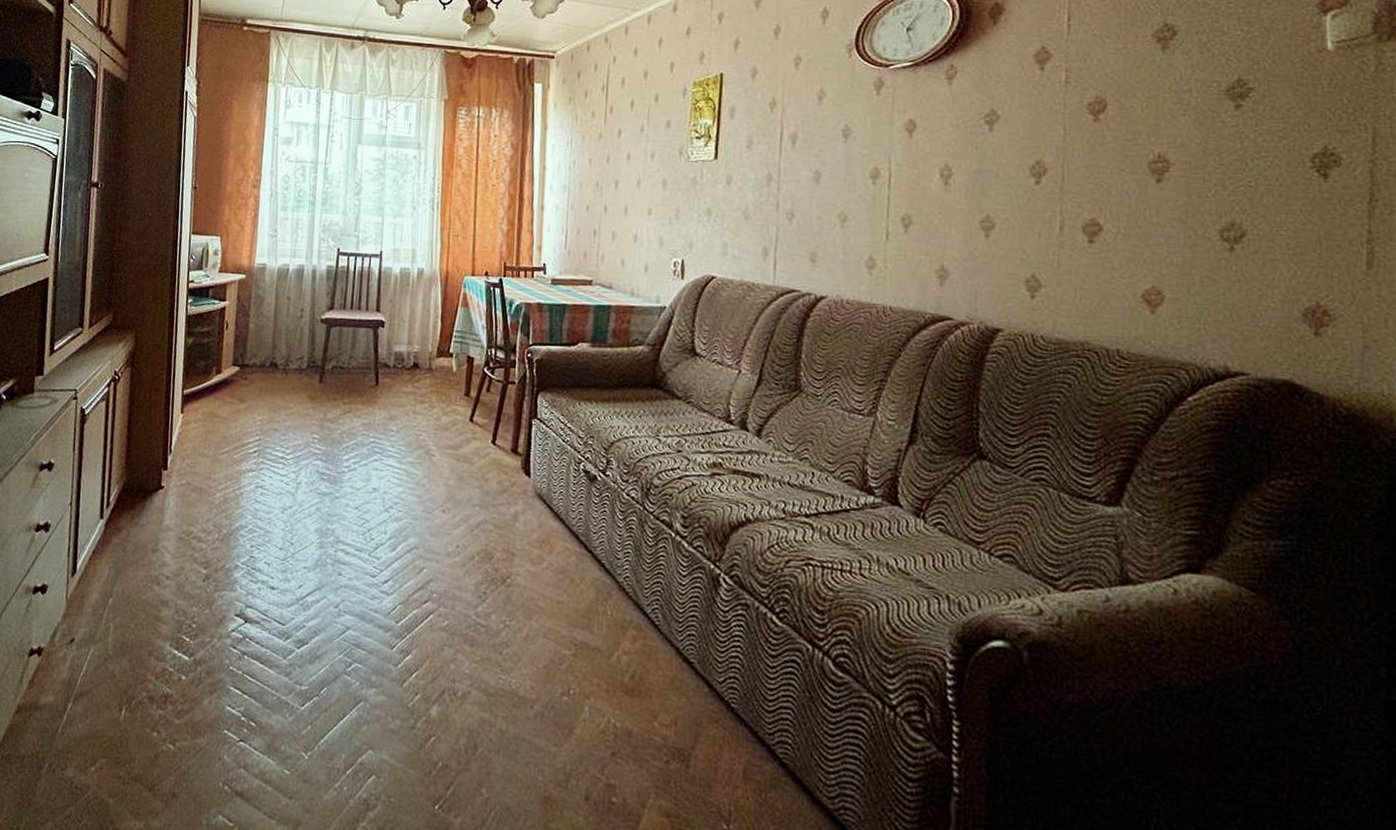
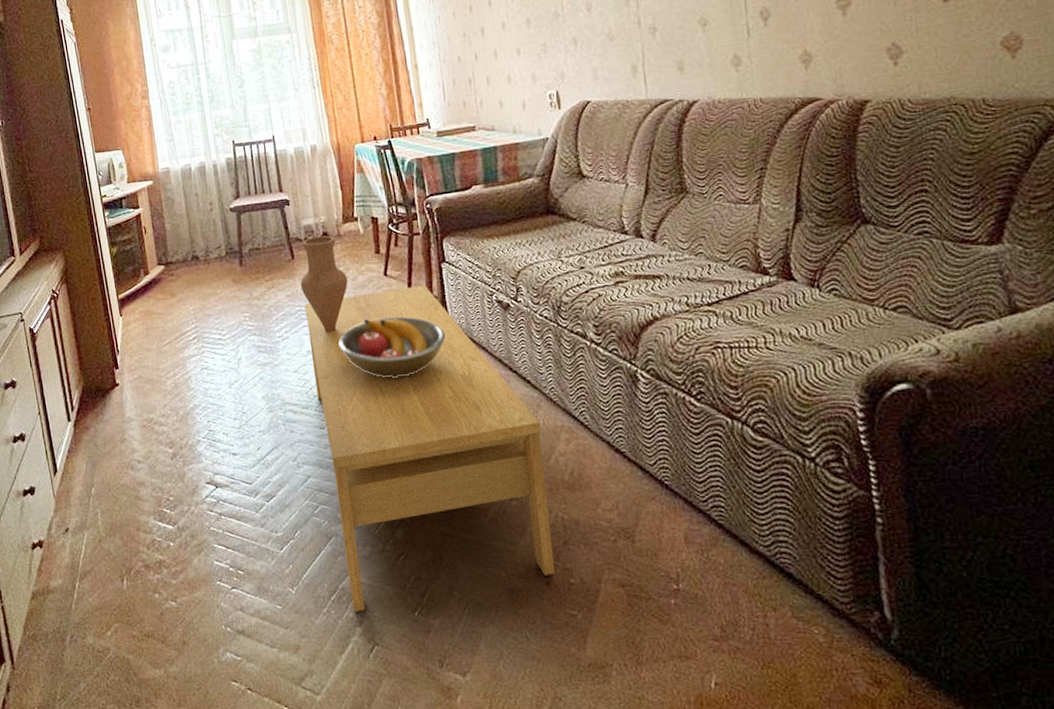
coffee table: none [368,435,608,794] -> present [304,285,555,612]
vase: none [379,366,431,471] -> present [300,235,348,331]
fruit bowl: none [408,464,523,536] -> present [338,316,446,378]

